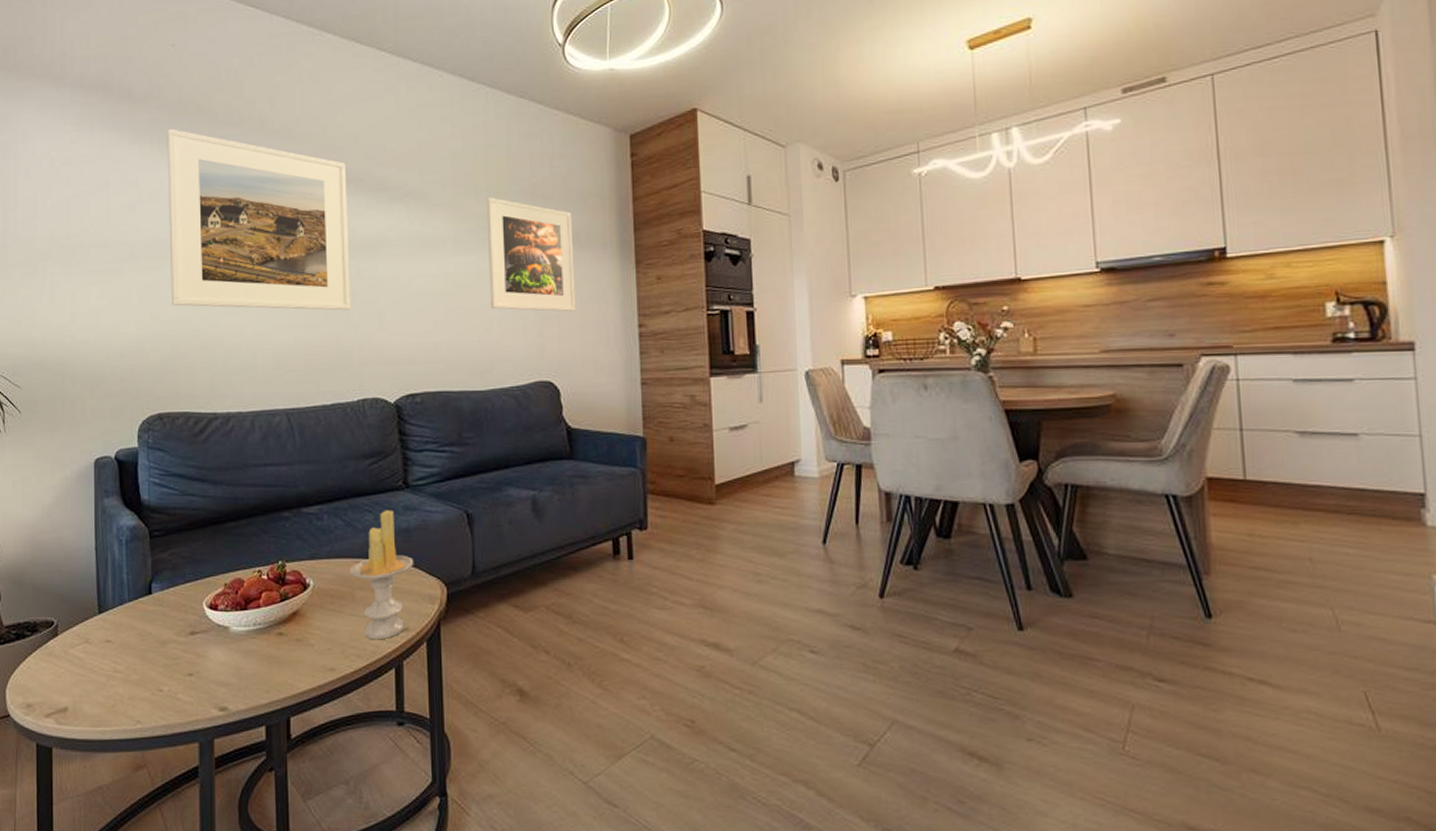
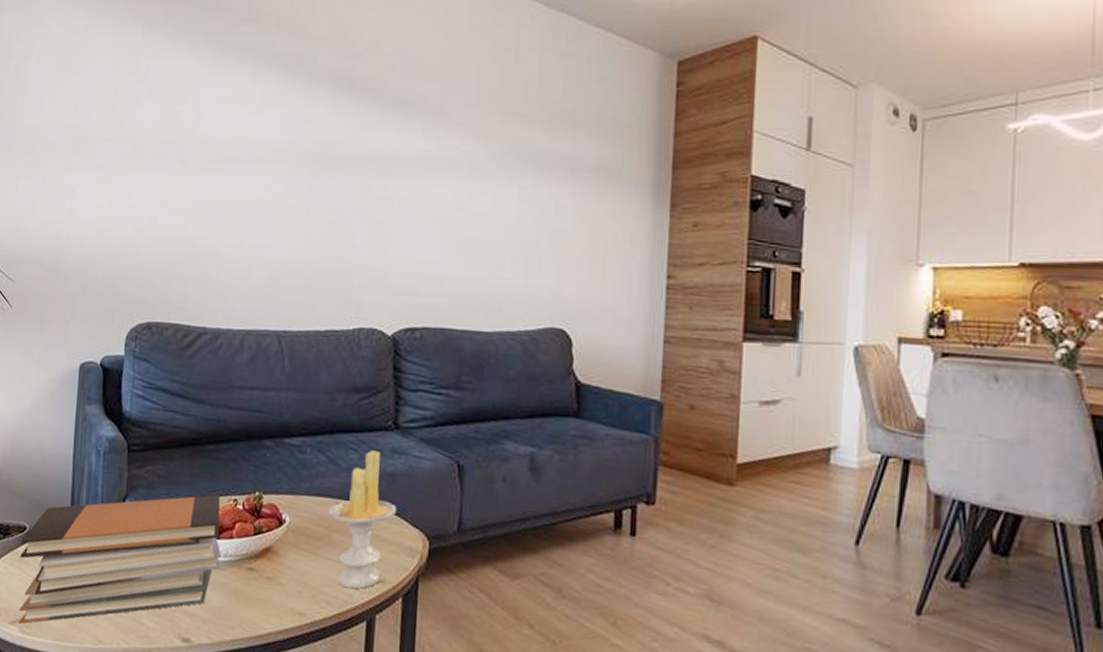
book stack: none [49,568,250,716] -> present [18,494,221,624]
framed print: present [167,128,352,311] -> none [171,21,364,231]
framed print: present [486,196,576,312] -> none [504,119,604,255]

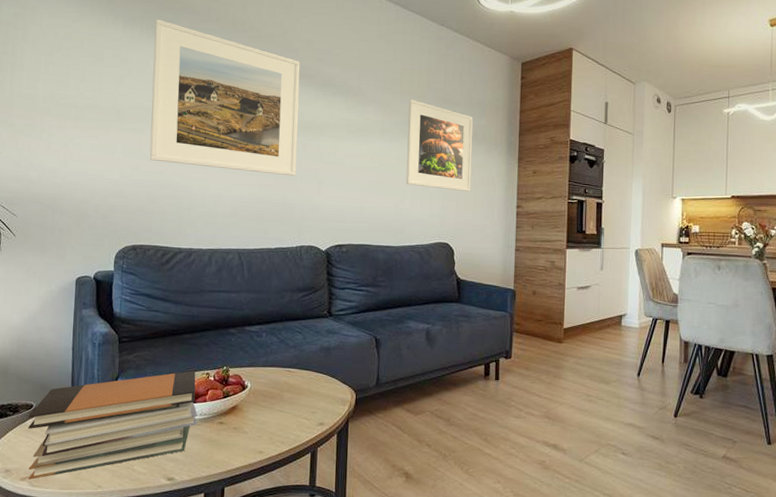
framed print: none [171,21,364,231] -> present [149,19,301,176]
candle: present [328,450,397,589] -> none [280,332,332,431]
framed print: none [504,119,604,255] -> present [406,99,473,192]

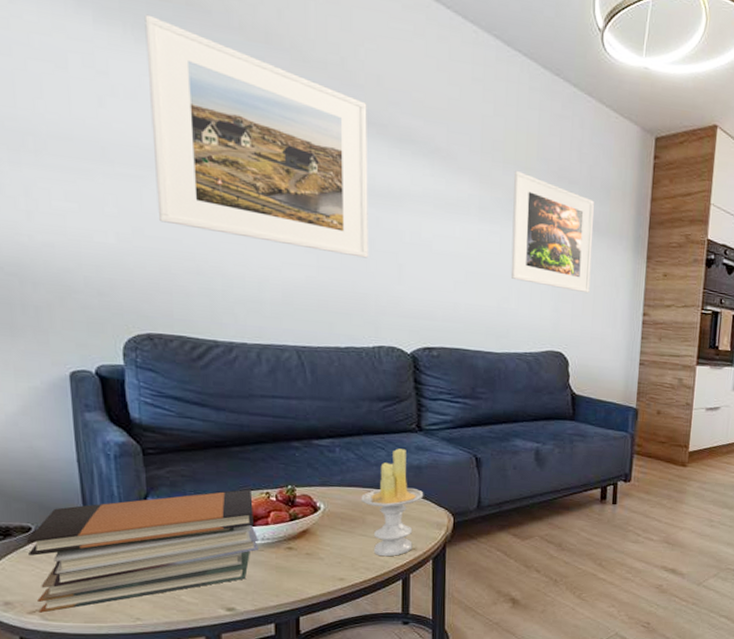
candle: none [280,332,332,431] -> present [361,448,424,557]

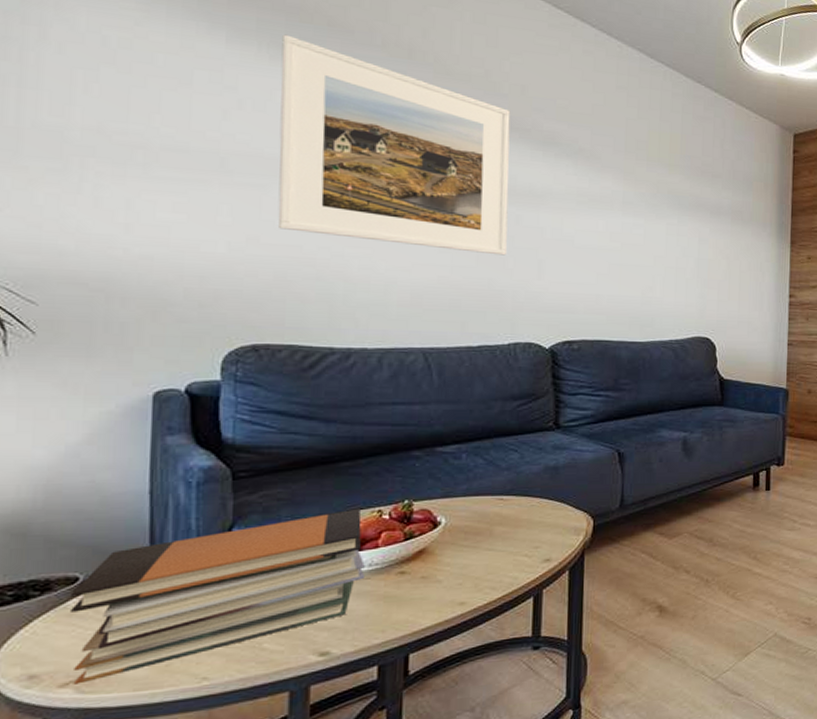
candle: present [361,448,424,557] -> none [489,449,561,572]
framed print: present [510,170,594,294] -> none [655,167,738,279]

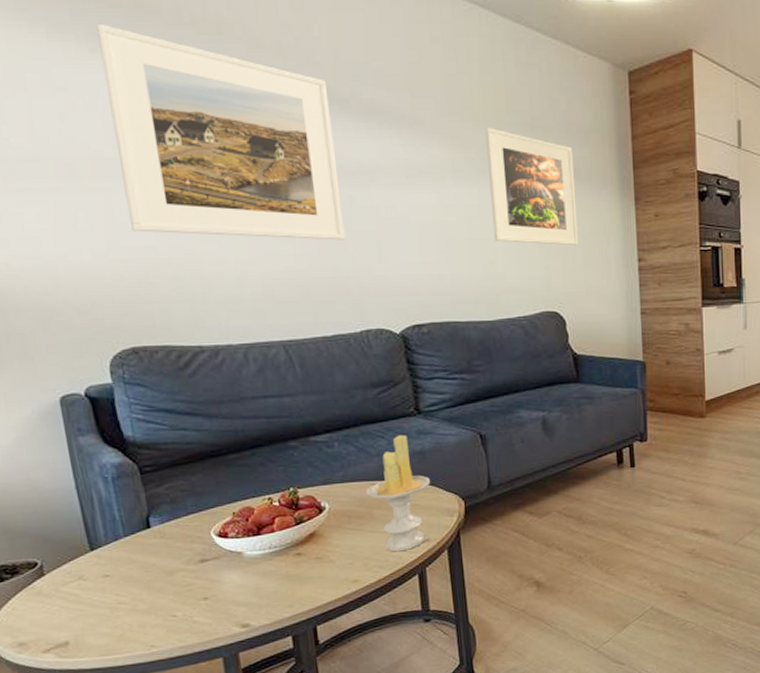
book stack: present [69,508,365,685] -> none [33,497,267,651]
candle: none [489,449,561,572] -> present [366,435,431,552]
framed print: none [655,167,738,279] -> present [484,127,579,246]

